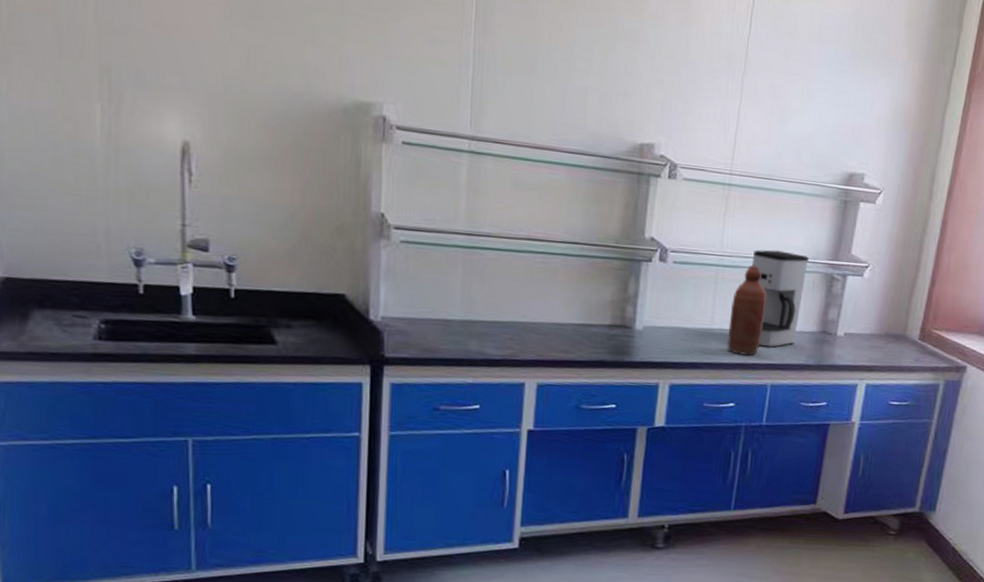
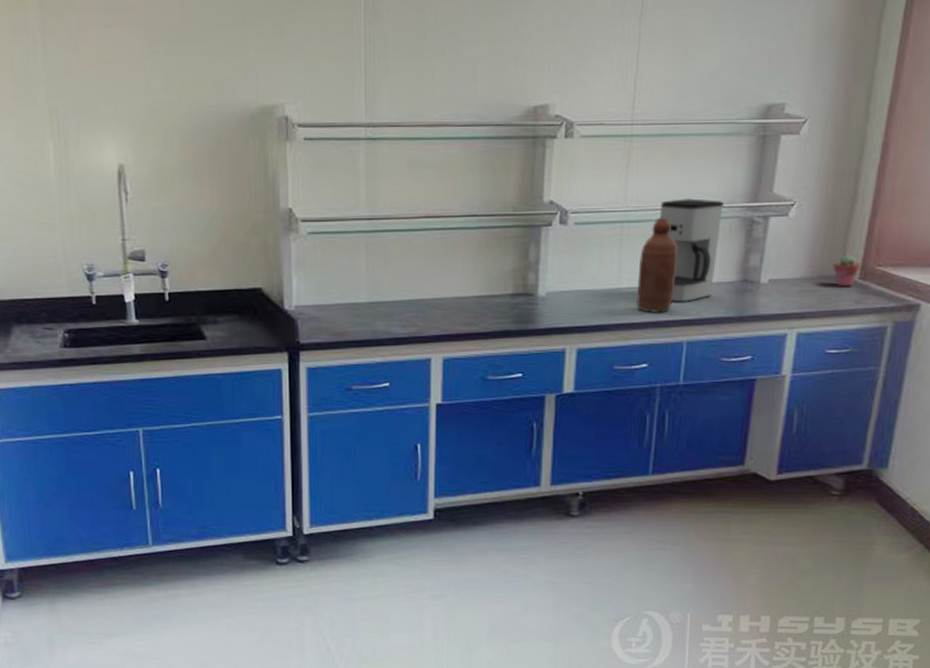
potted succulent: none [898,317,920,346] -> present [833,254,860,287]

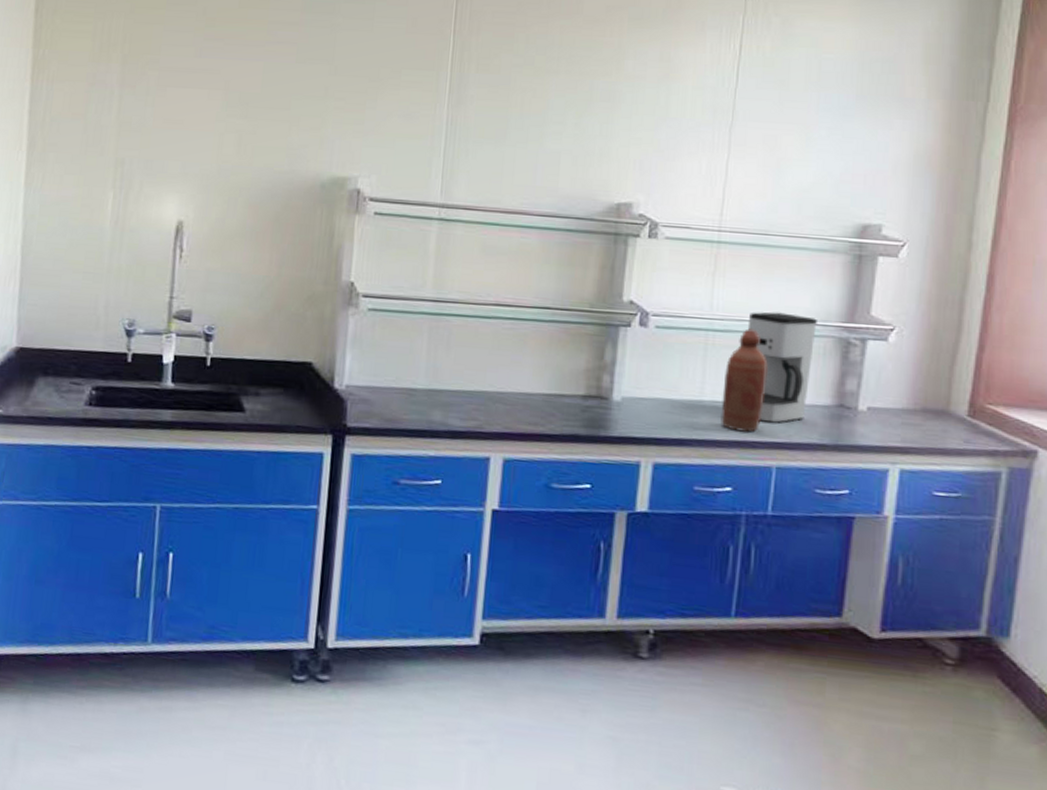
potted succulent: present [833,254,860,287] -> none [938,388,968,423]

